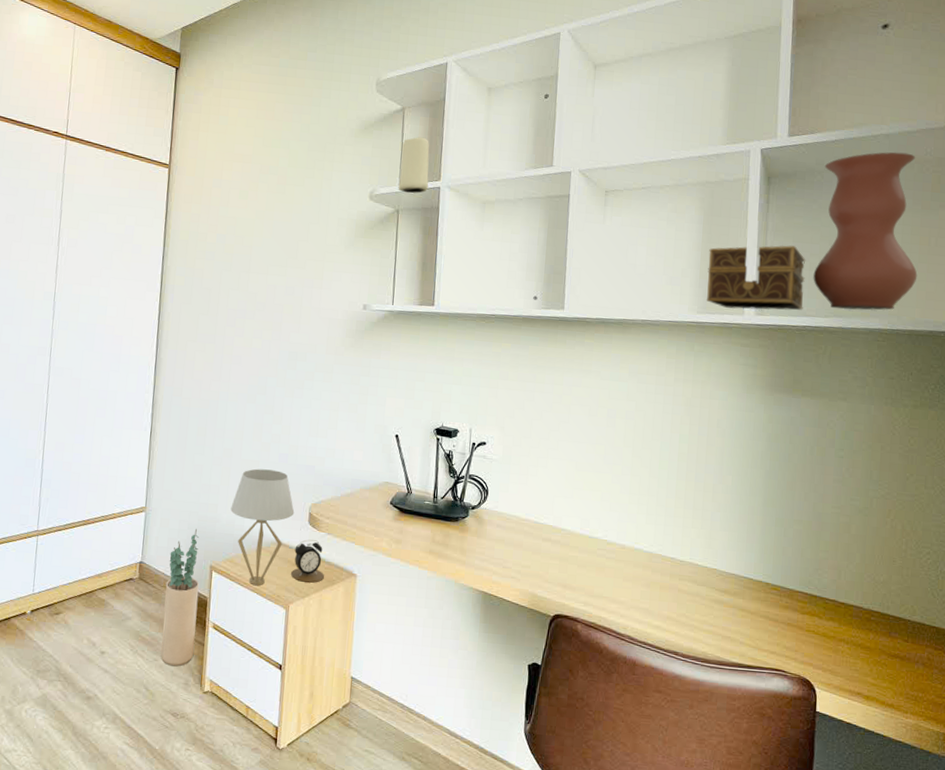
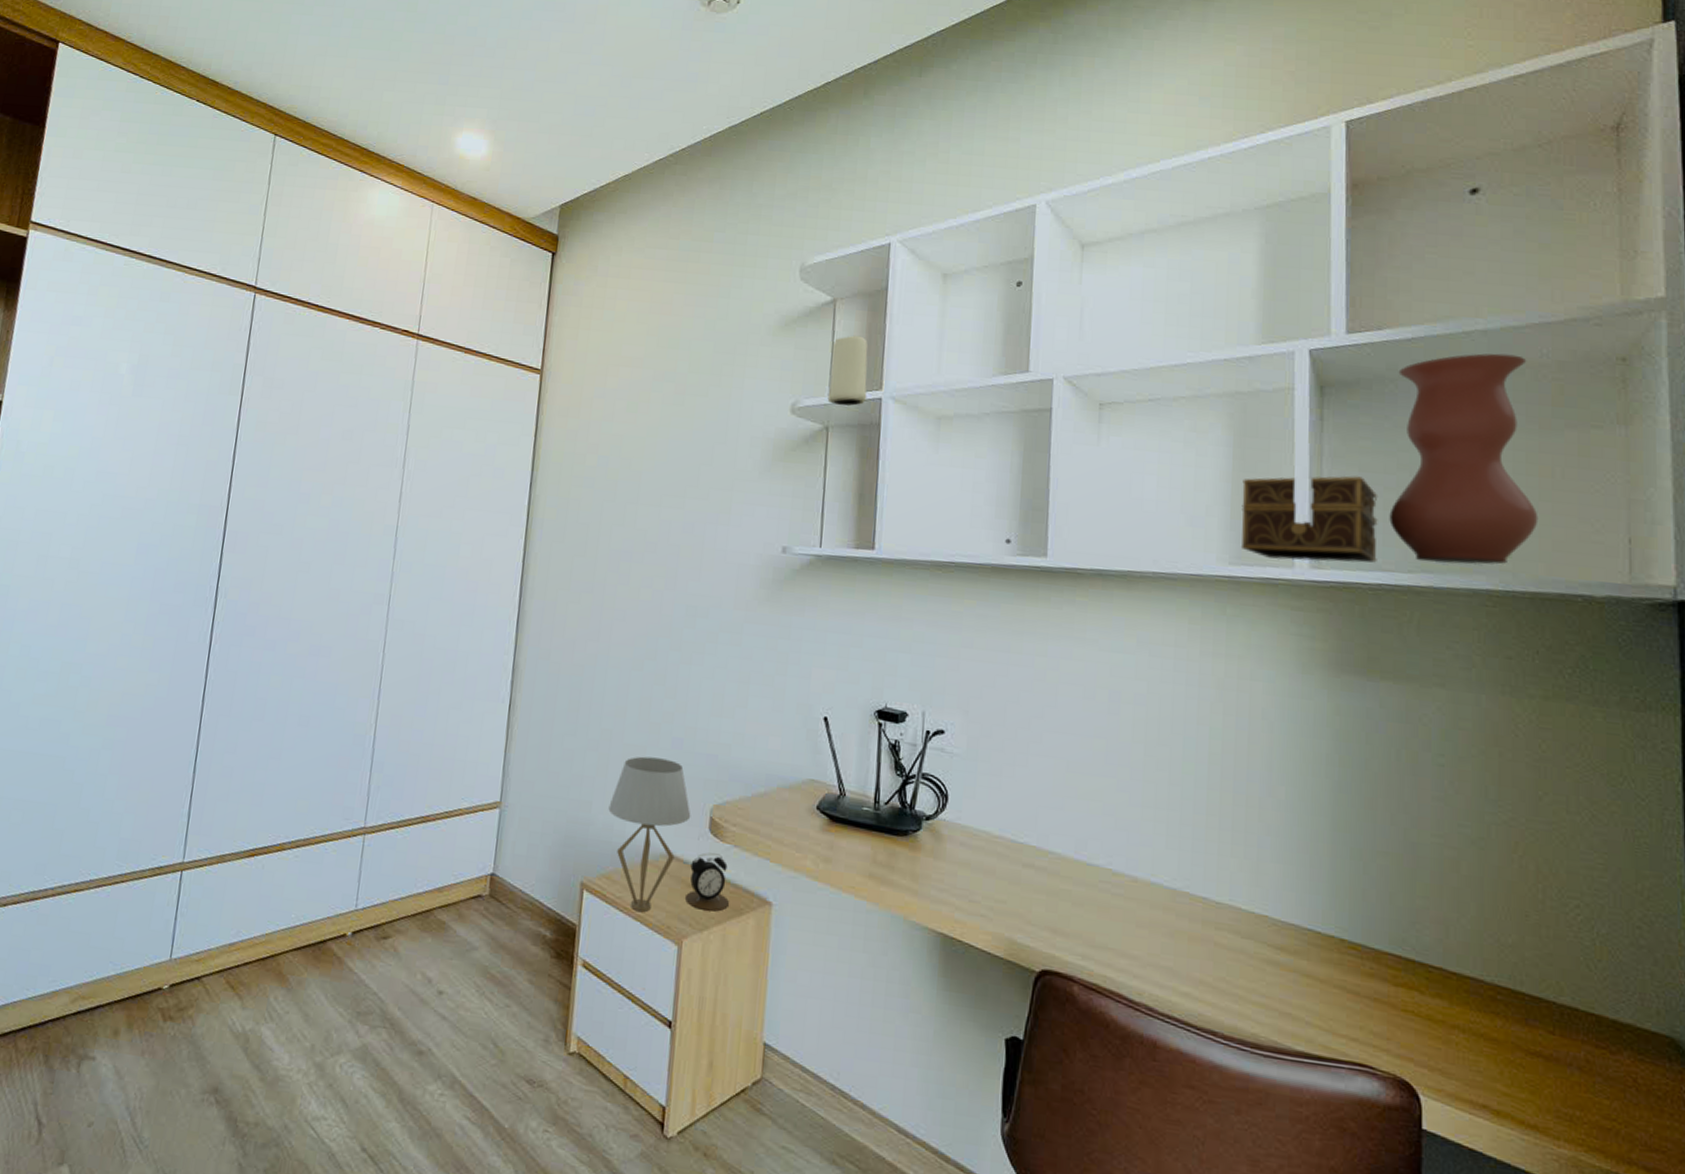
vase: present [160,528,200,667] -> none [514,832,567,1017]

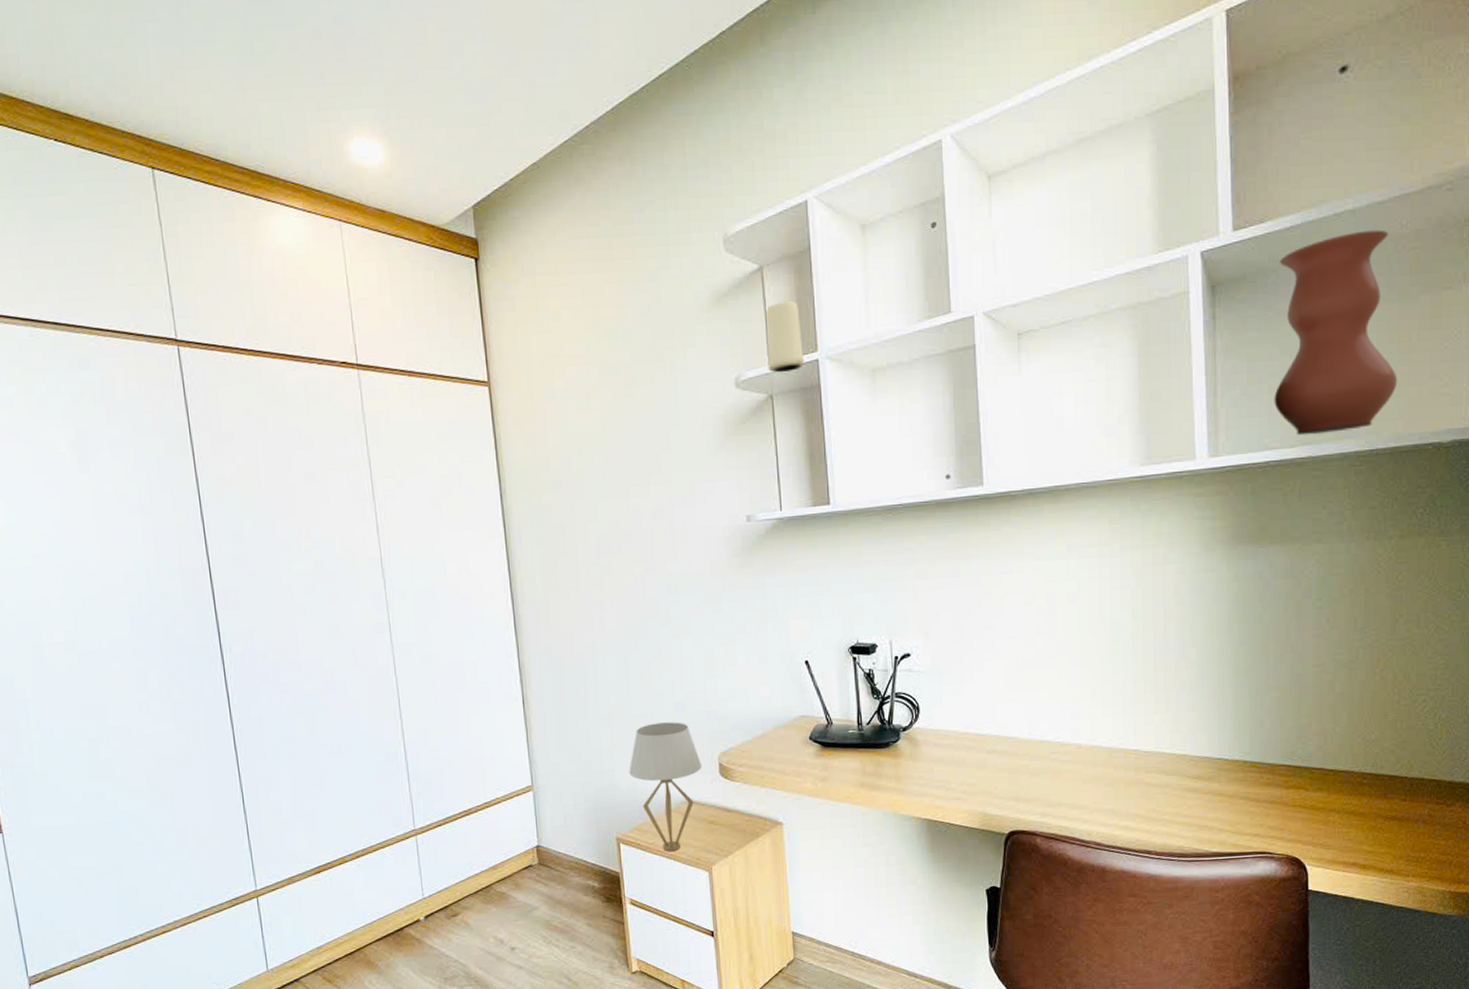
alarm clock: present [685,852,729,912] -> none [708,792,746,840]
decorative box: present [1240,476,1378,563] -> none [1148,366,1265,454]

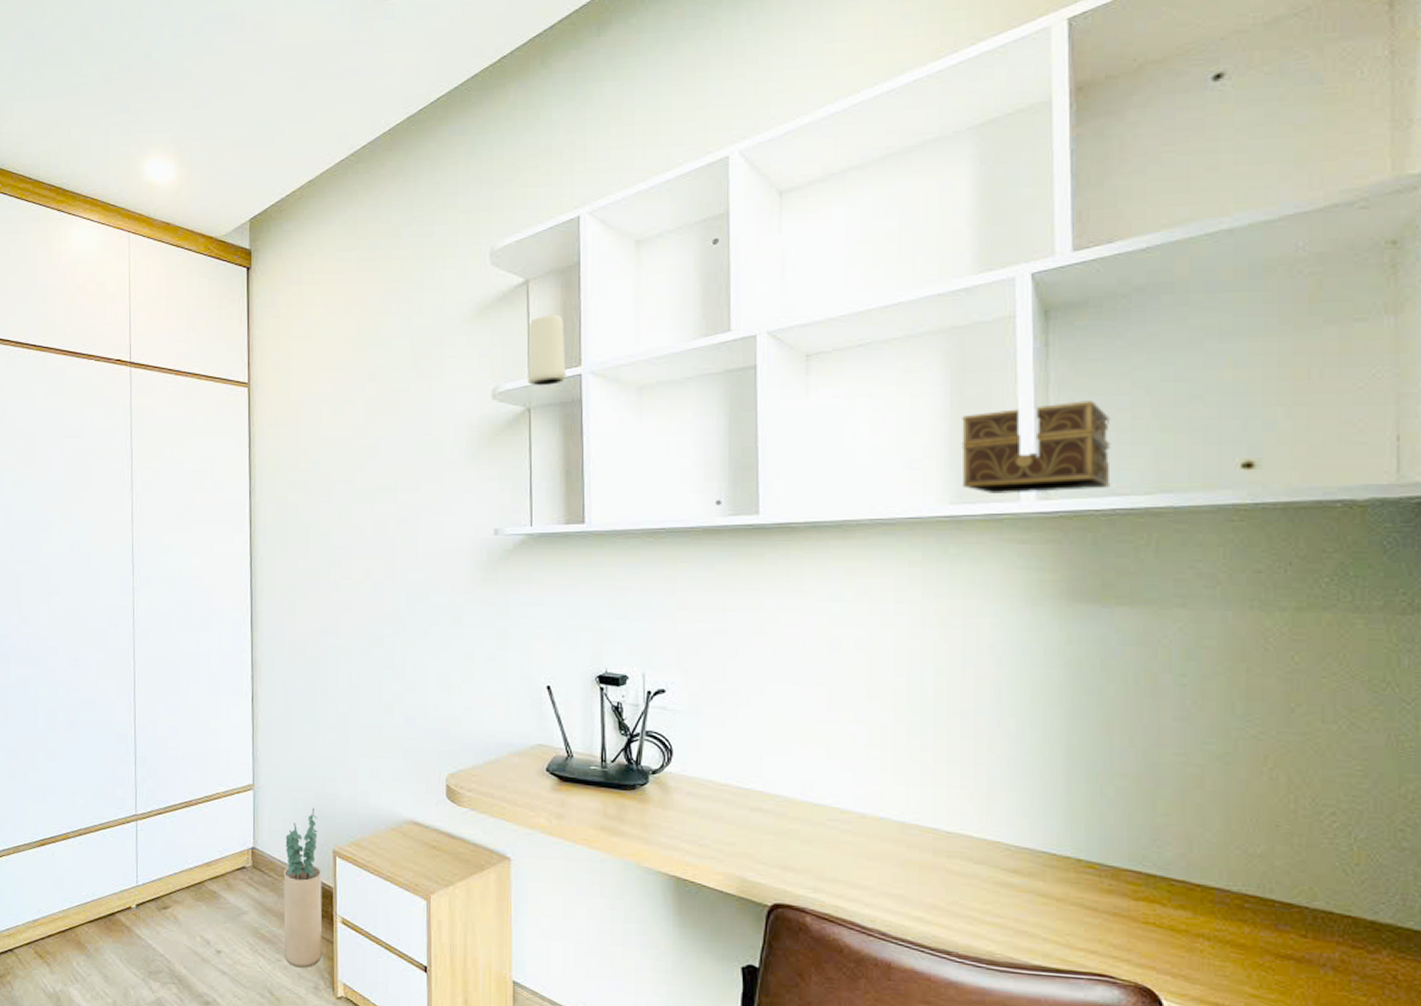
vase: none [568,800,615,951] -> present [283,807,323,968]
table lamp: present [629,722,702,851] -> none [352,734,429,873]
decorative box: none [1148,366,1265,454] -> present [961,401,1111,494]
vase: present [1274,229,1398,436] -> none [1123,252,1292,482]

